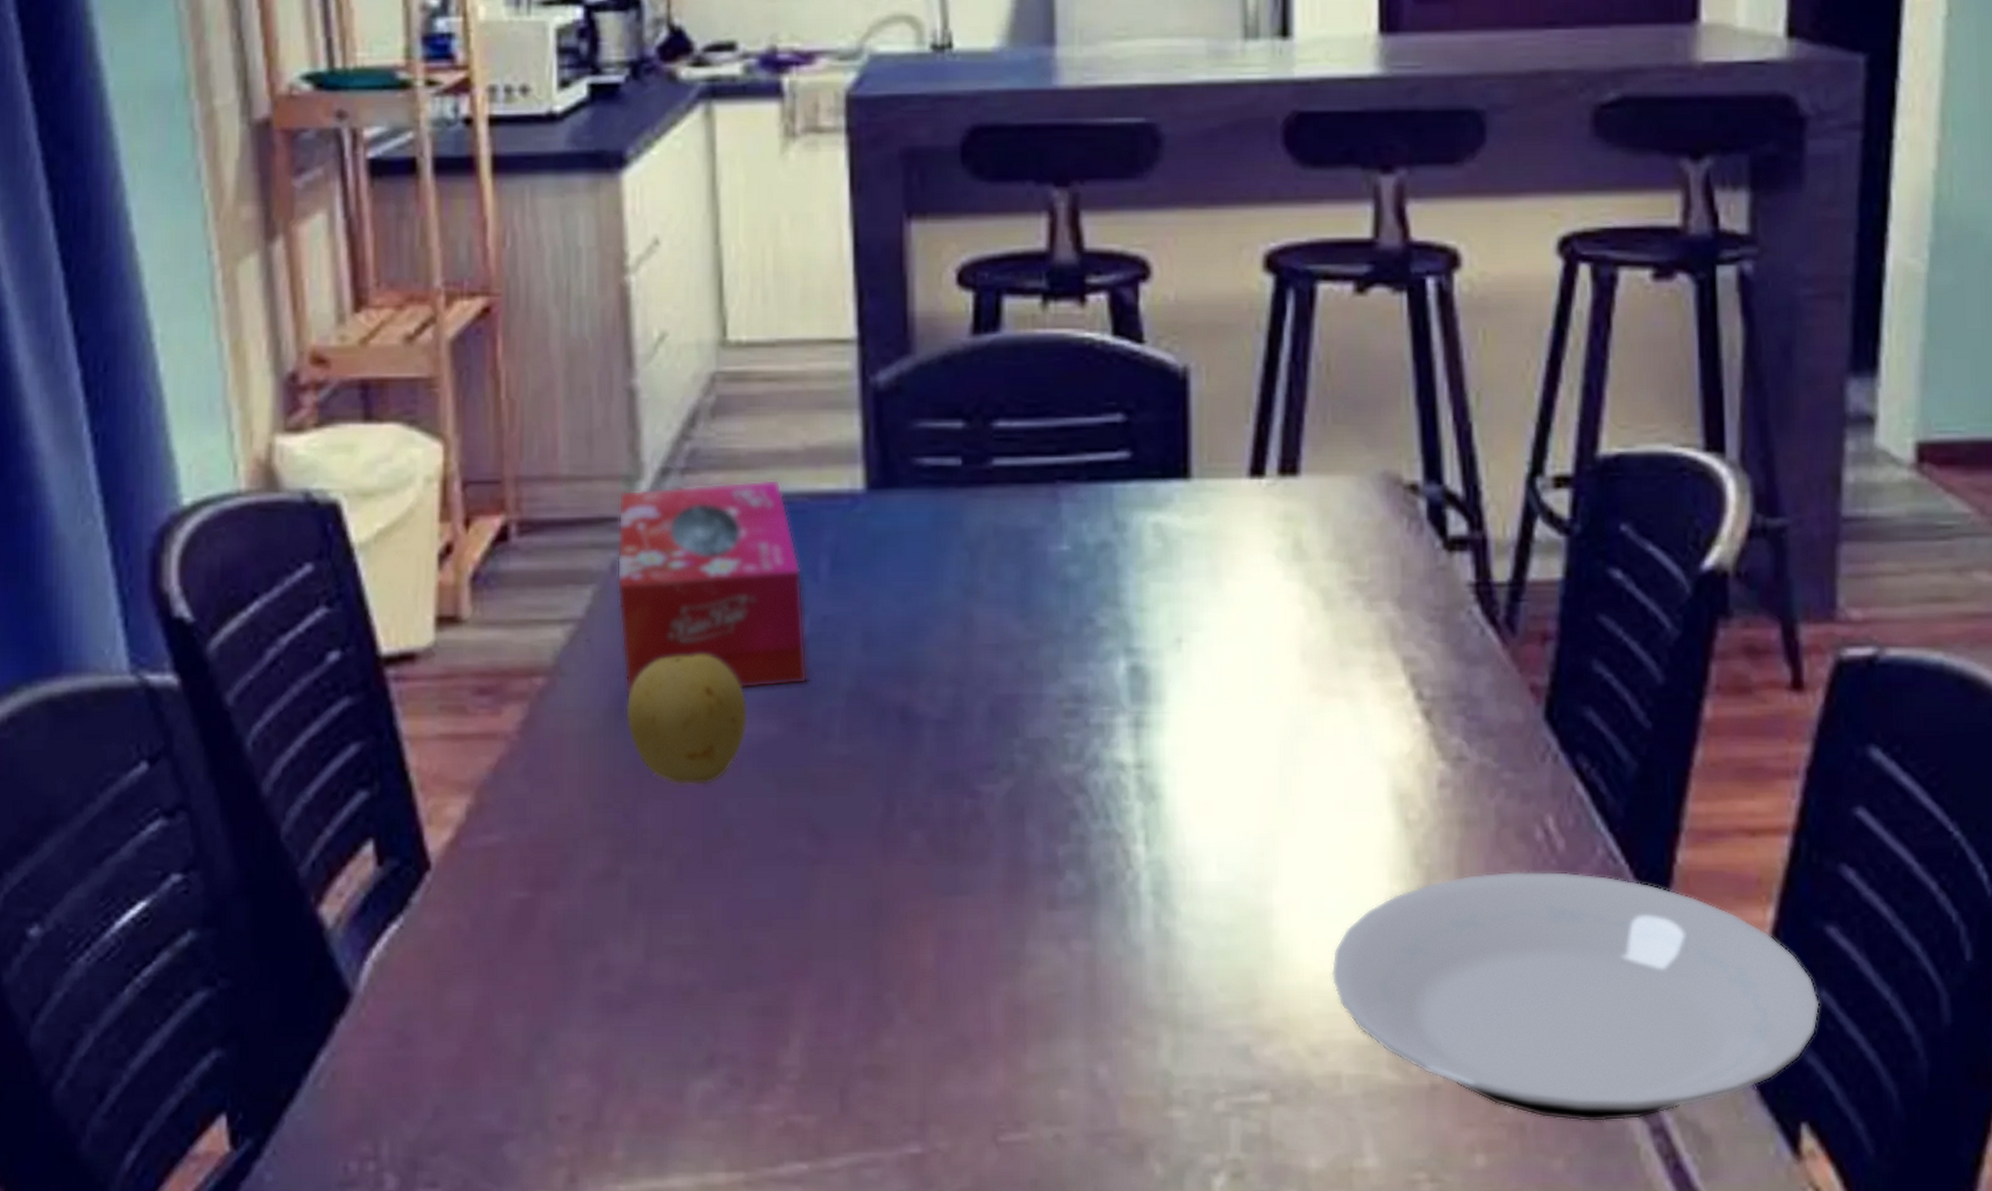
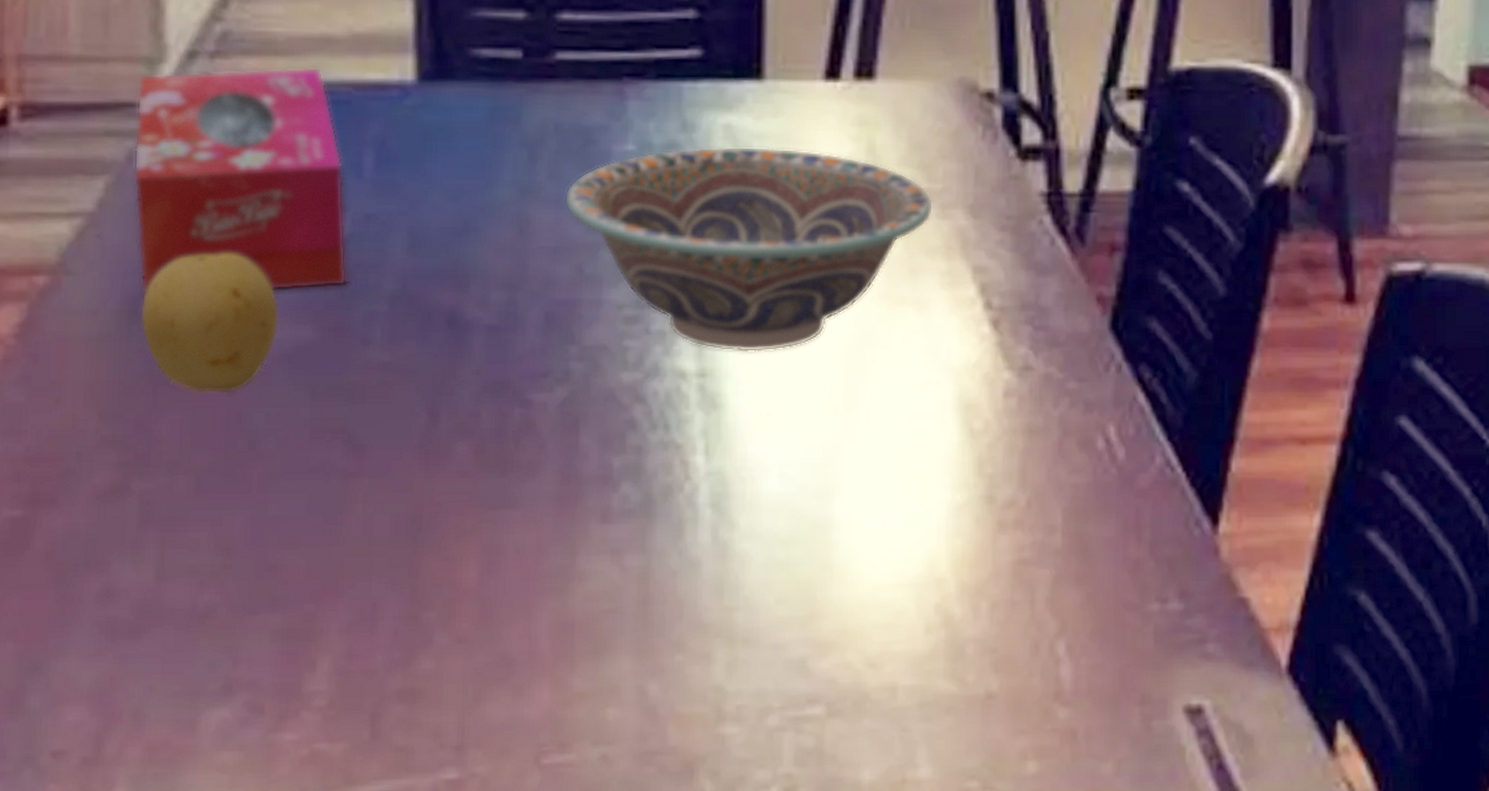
decorative bowl: none [1005,544,1362,745] -> present [564,146,934,353]
plate: present [1331,871,1820,1123] -> none [891,480,1359,727]

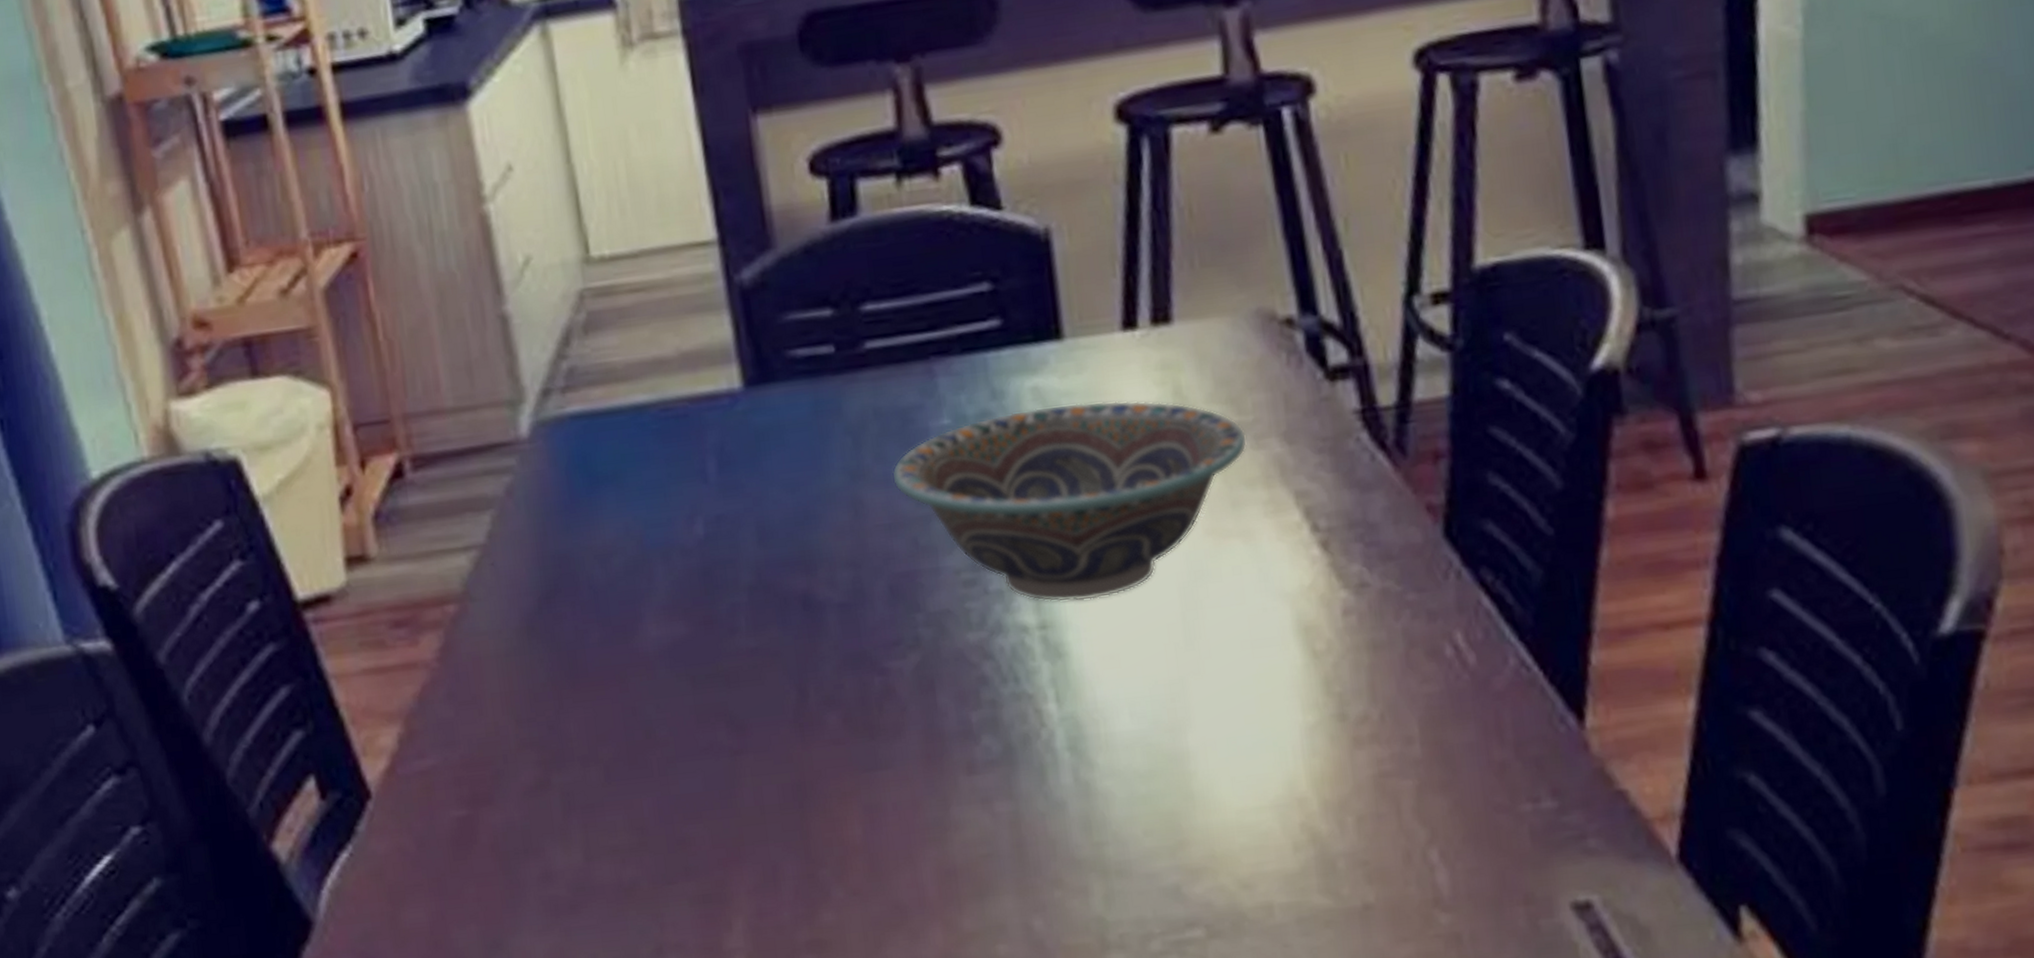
tissue box: present [133,66,348,298] -> none [504,387,709,614]
fruit: present [140,252,279,394] -> none [535,564,656,693]

